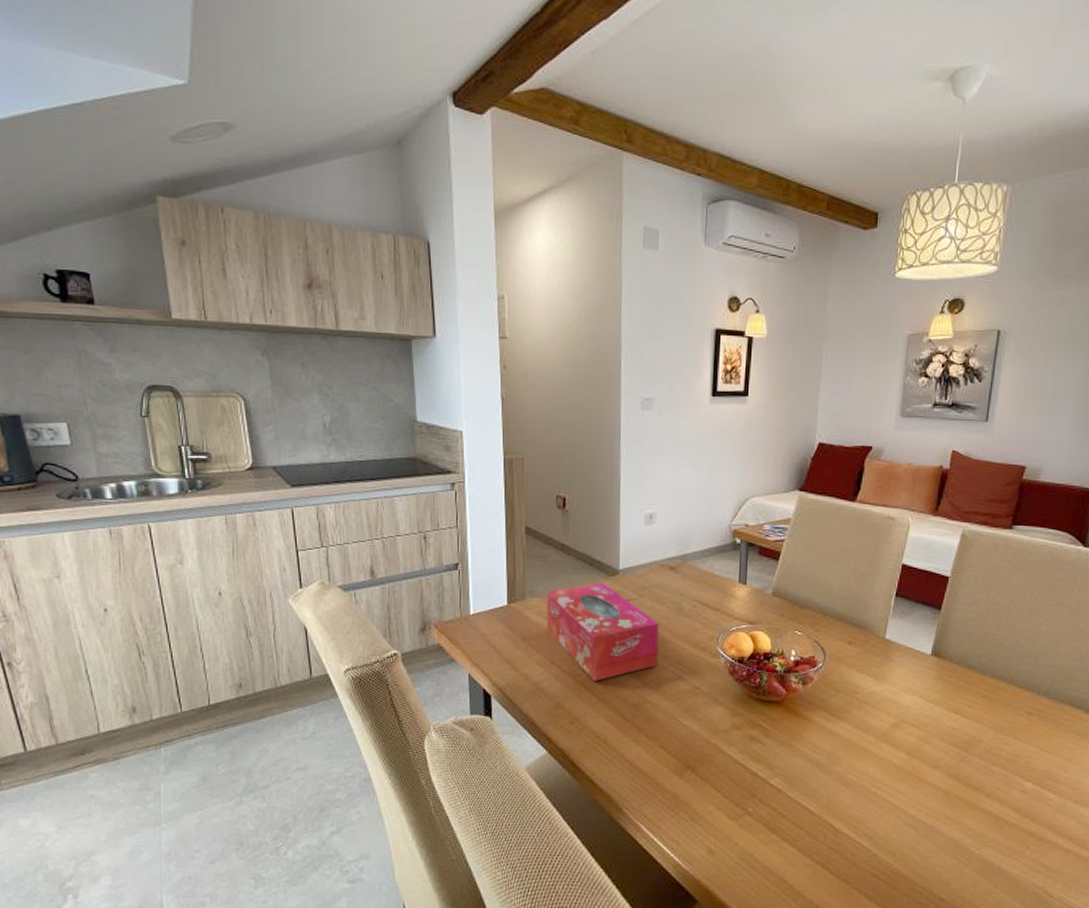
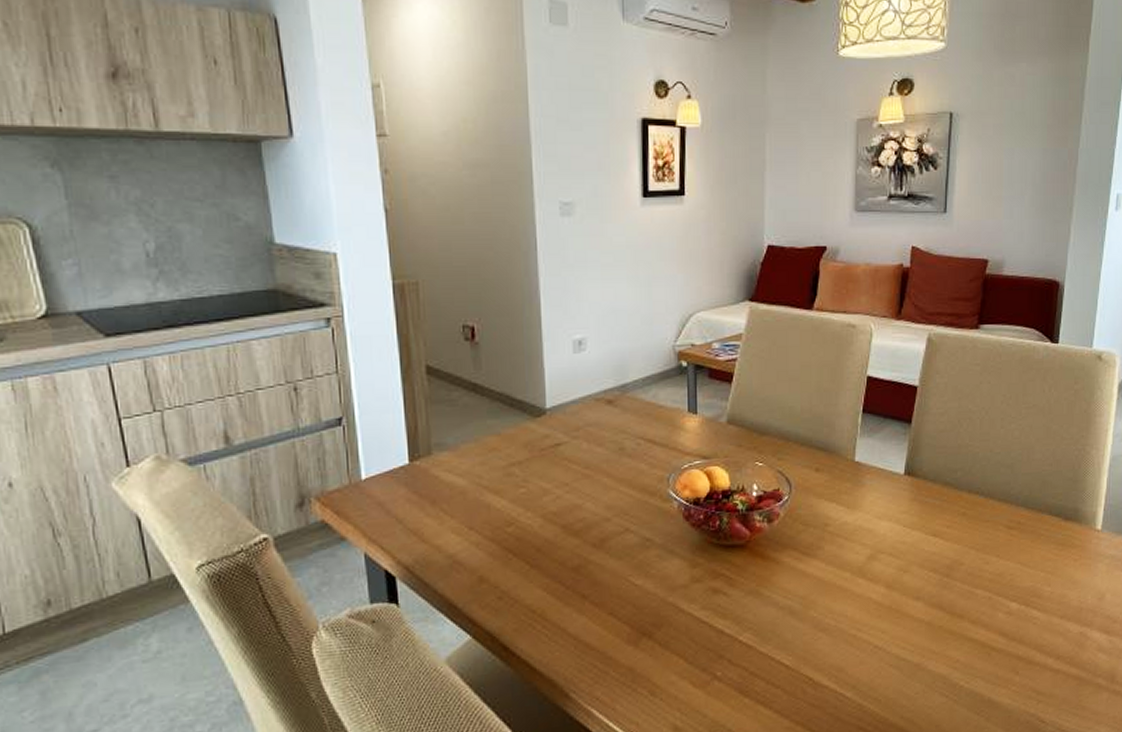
tissue box: present [546,583,659,681] -> none [457,426,600,545]

